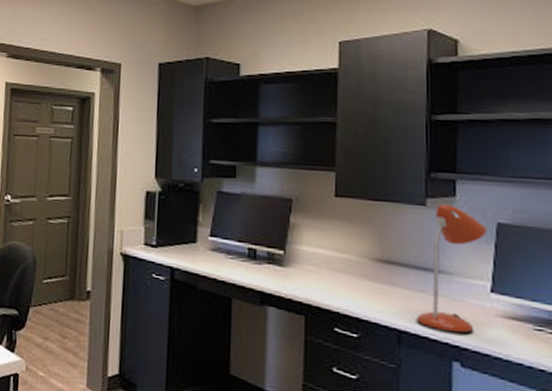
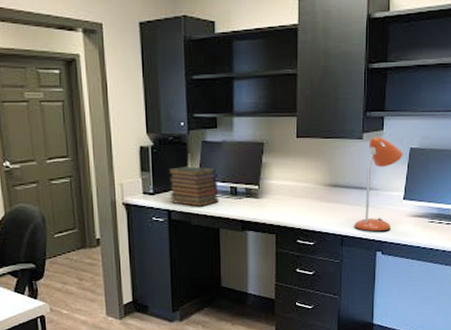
book stack: none [174,218,234,269] -> present [168,166,219,207]

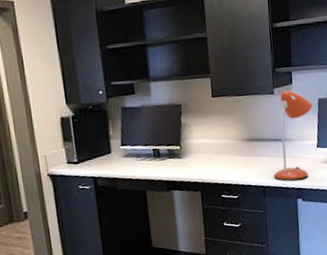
book stack: present [168,166,219,207] -> none [90,132,143,172]

